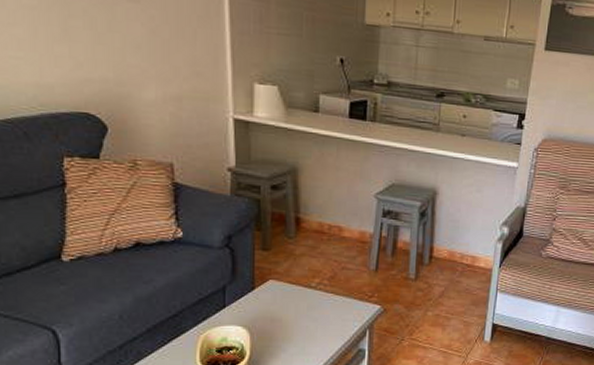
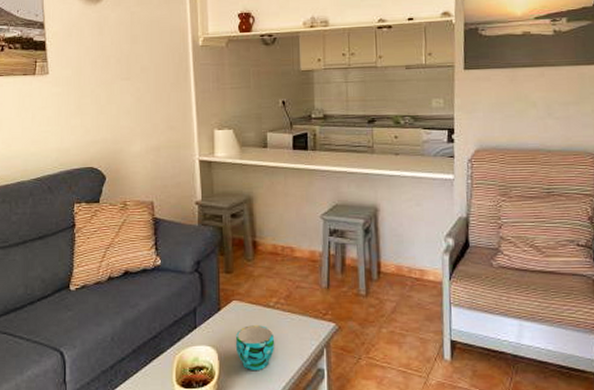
cup: none [270,306,315,350] -> present [235,325,275,370]

